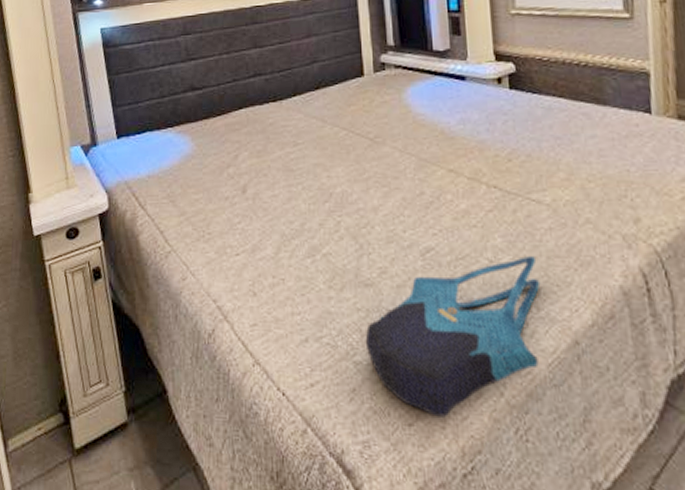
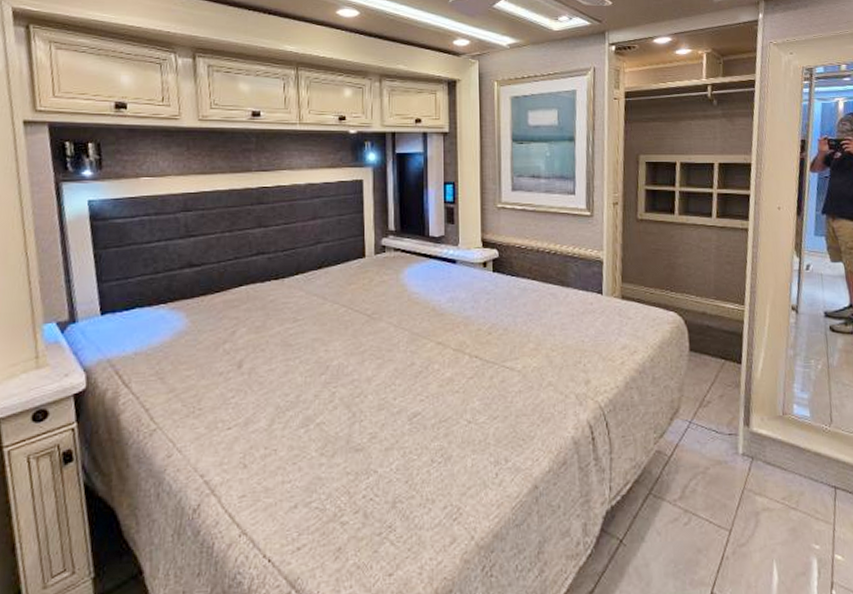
tote bag: present [365,256,541,417] -> none [352,416,510,565]

